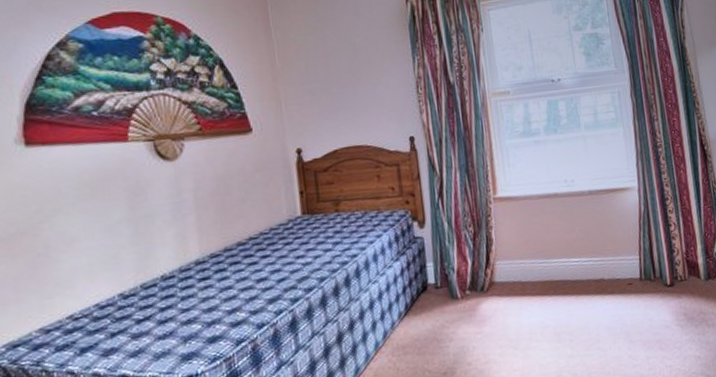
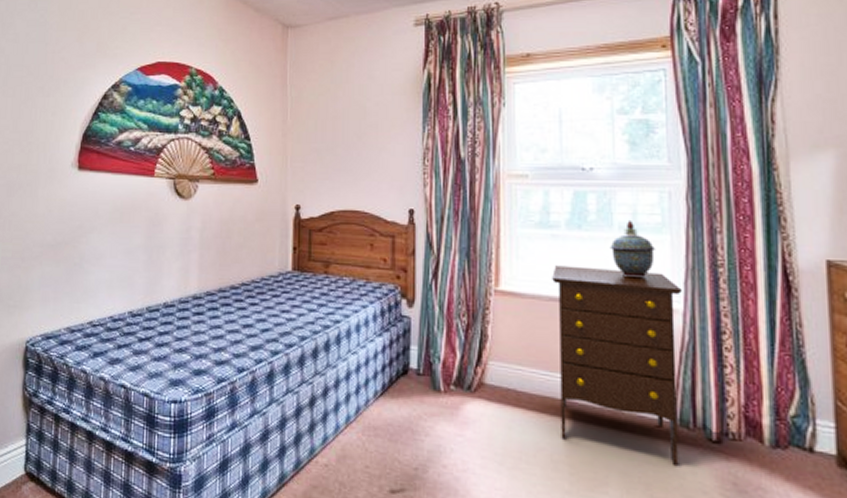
dresser: none [538,159,647,313] -> present [552,265,681,465]
decorative jar: none [580,119,614,168] -> present [610,219,656,279]

